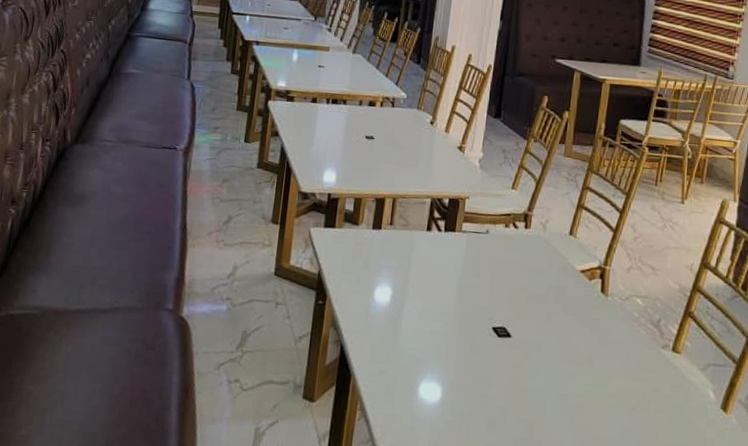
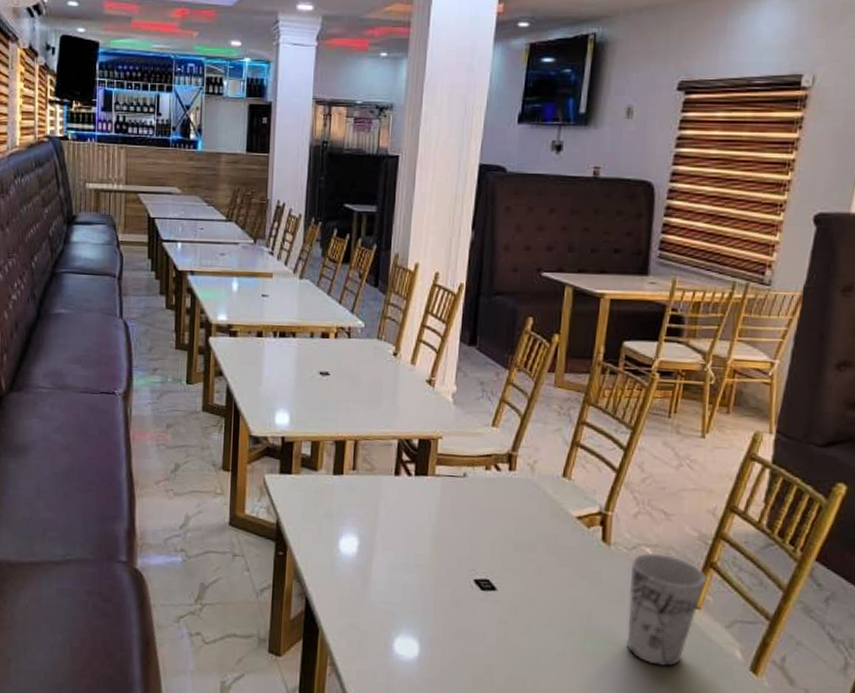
cup: none [620,303,686,406] -> present [626,552,707,667]

